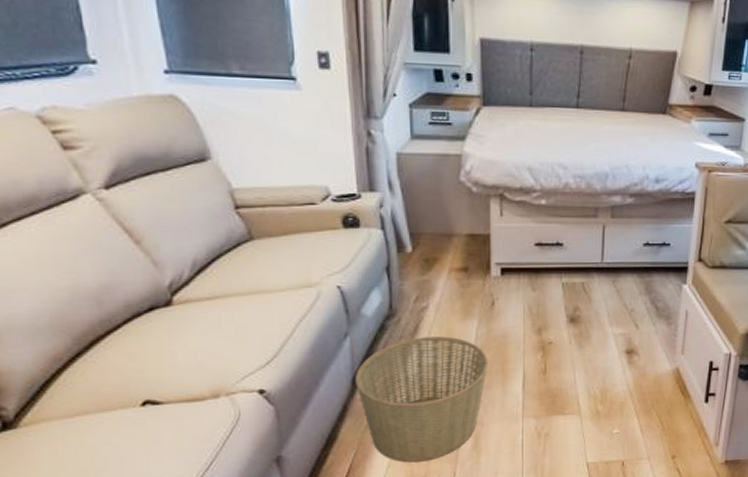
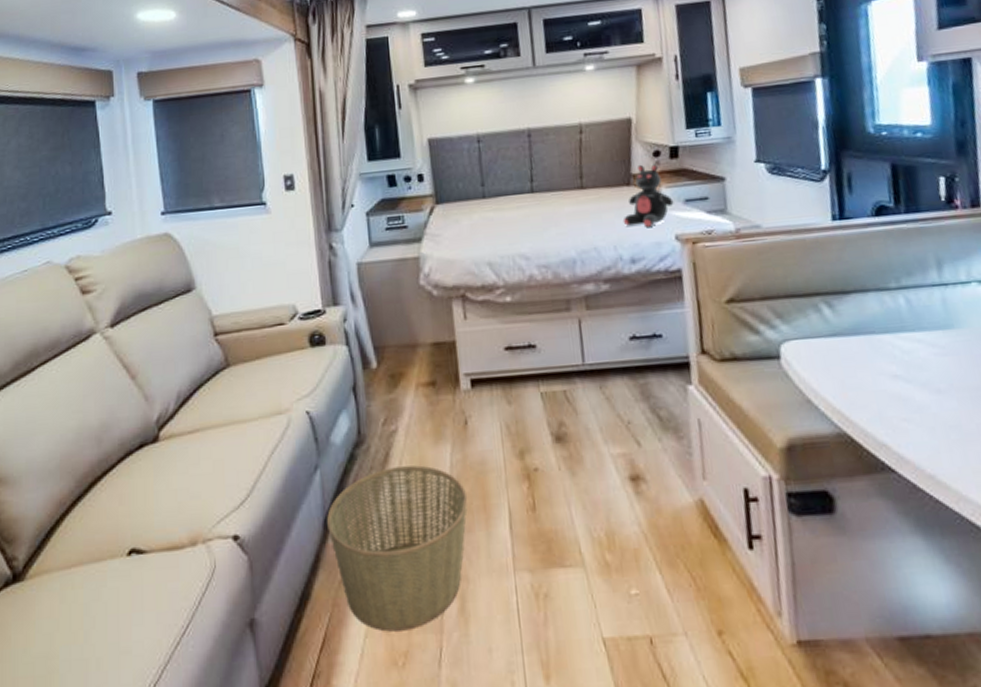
stuffed animal: none [654,96,700,153] -> present [622,164,674,227]

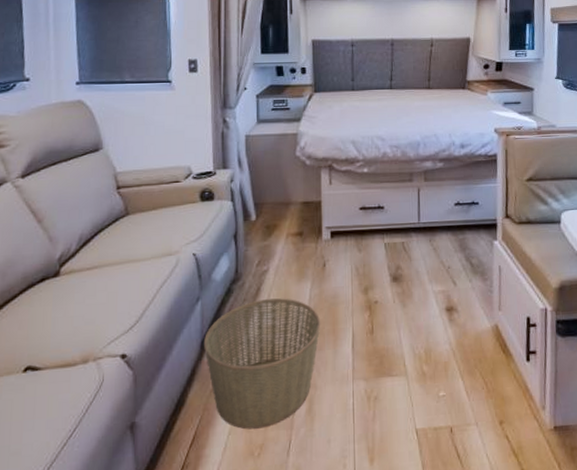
stuffed animal: present [622,164,674,227] -> none [457,73,496,121]

